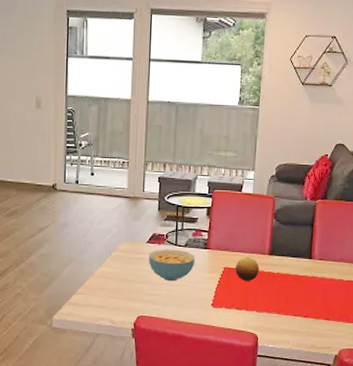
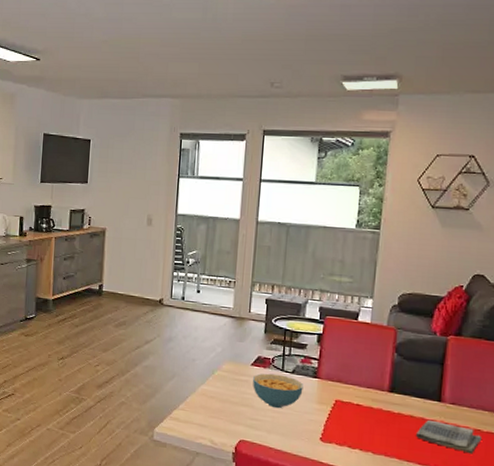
fruit: present [236,257,260,281] -> none [349,391,377,418]
dish towel: none [292,275,344,301] -> present [416,419,483,454]

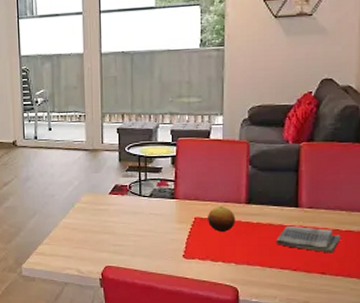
cereal bowl: present [253,373,304,409] -> none [112,200,162,232]
fruit: none [349,391,377,418] -> present [208,207,236,232]

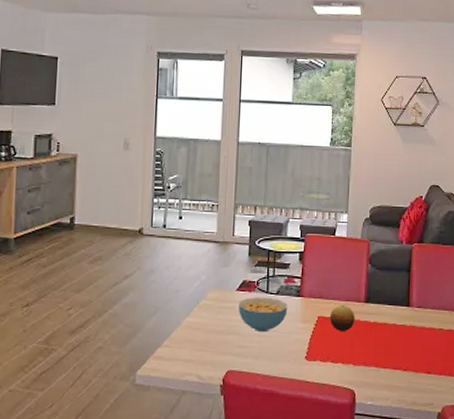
cereal bowl: none [112,200,162,232] -> present [239,297,288,333]
dish towel: present [276,225,342,254] -> none [390,325,445,353]

